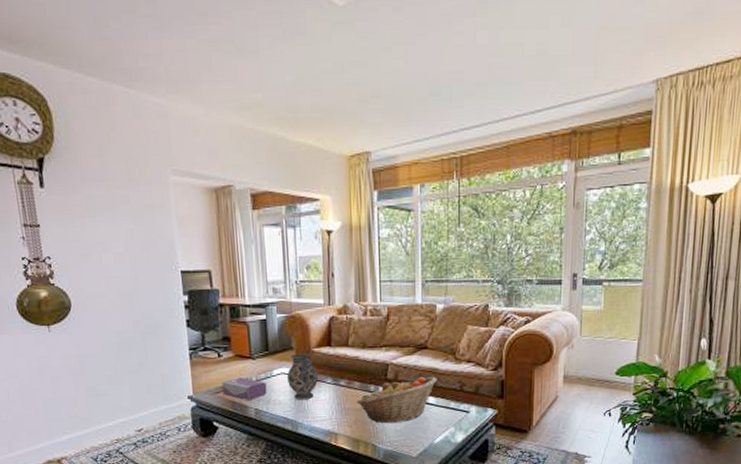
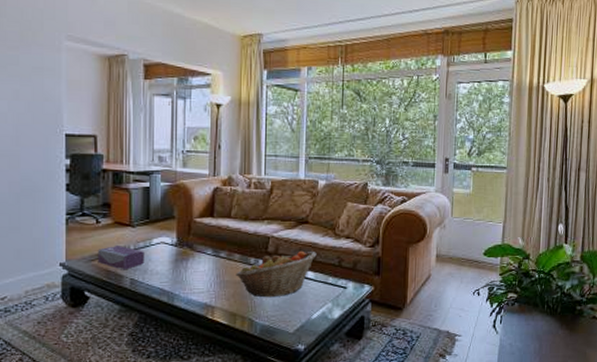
ewer: present [287,353,319,400] -> none [167,223,199,271]

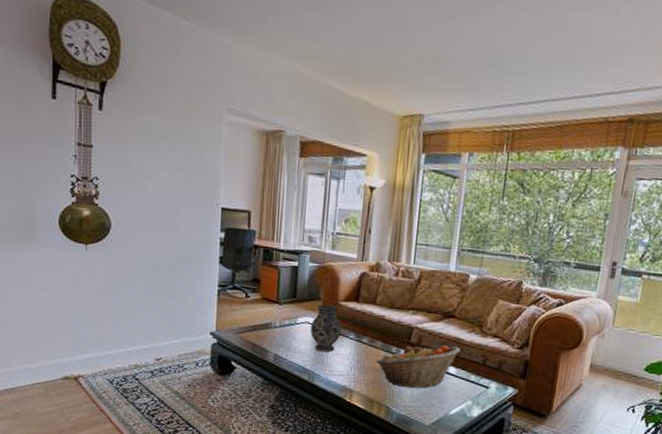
tissue box: present [97,244,145,270] -> none [245,320,289,345]
ewer: none [167,223,199,271] -> present [311,304,342,353]

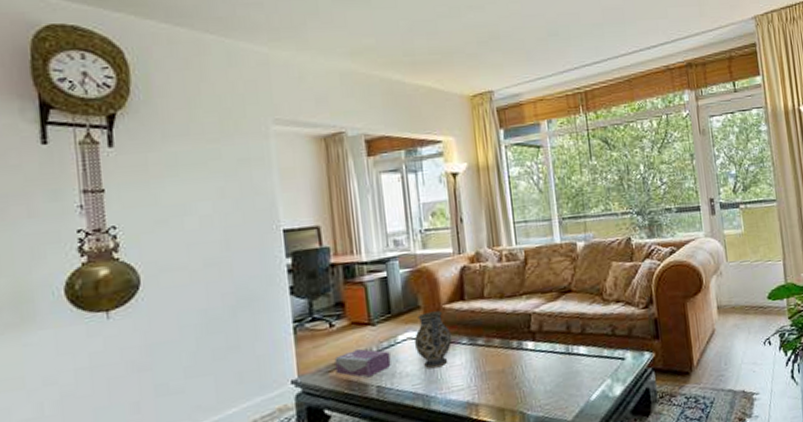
tissue box: none [245,320,289,345] -> present [334,348,391,378]
fruit basket: present [376,344,461,389] -> none [498,323,586,385]

